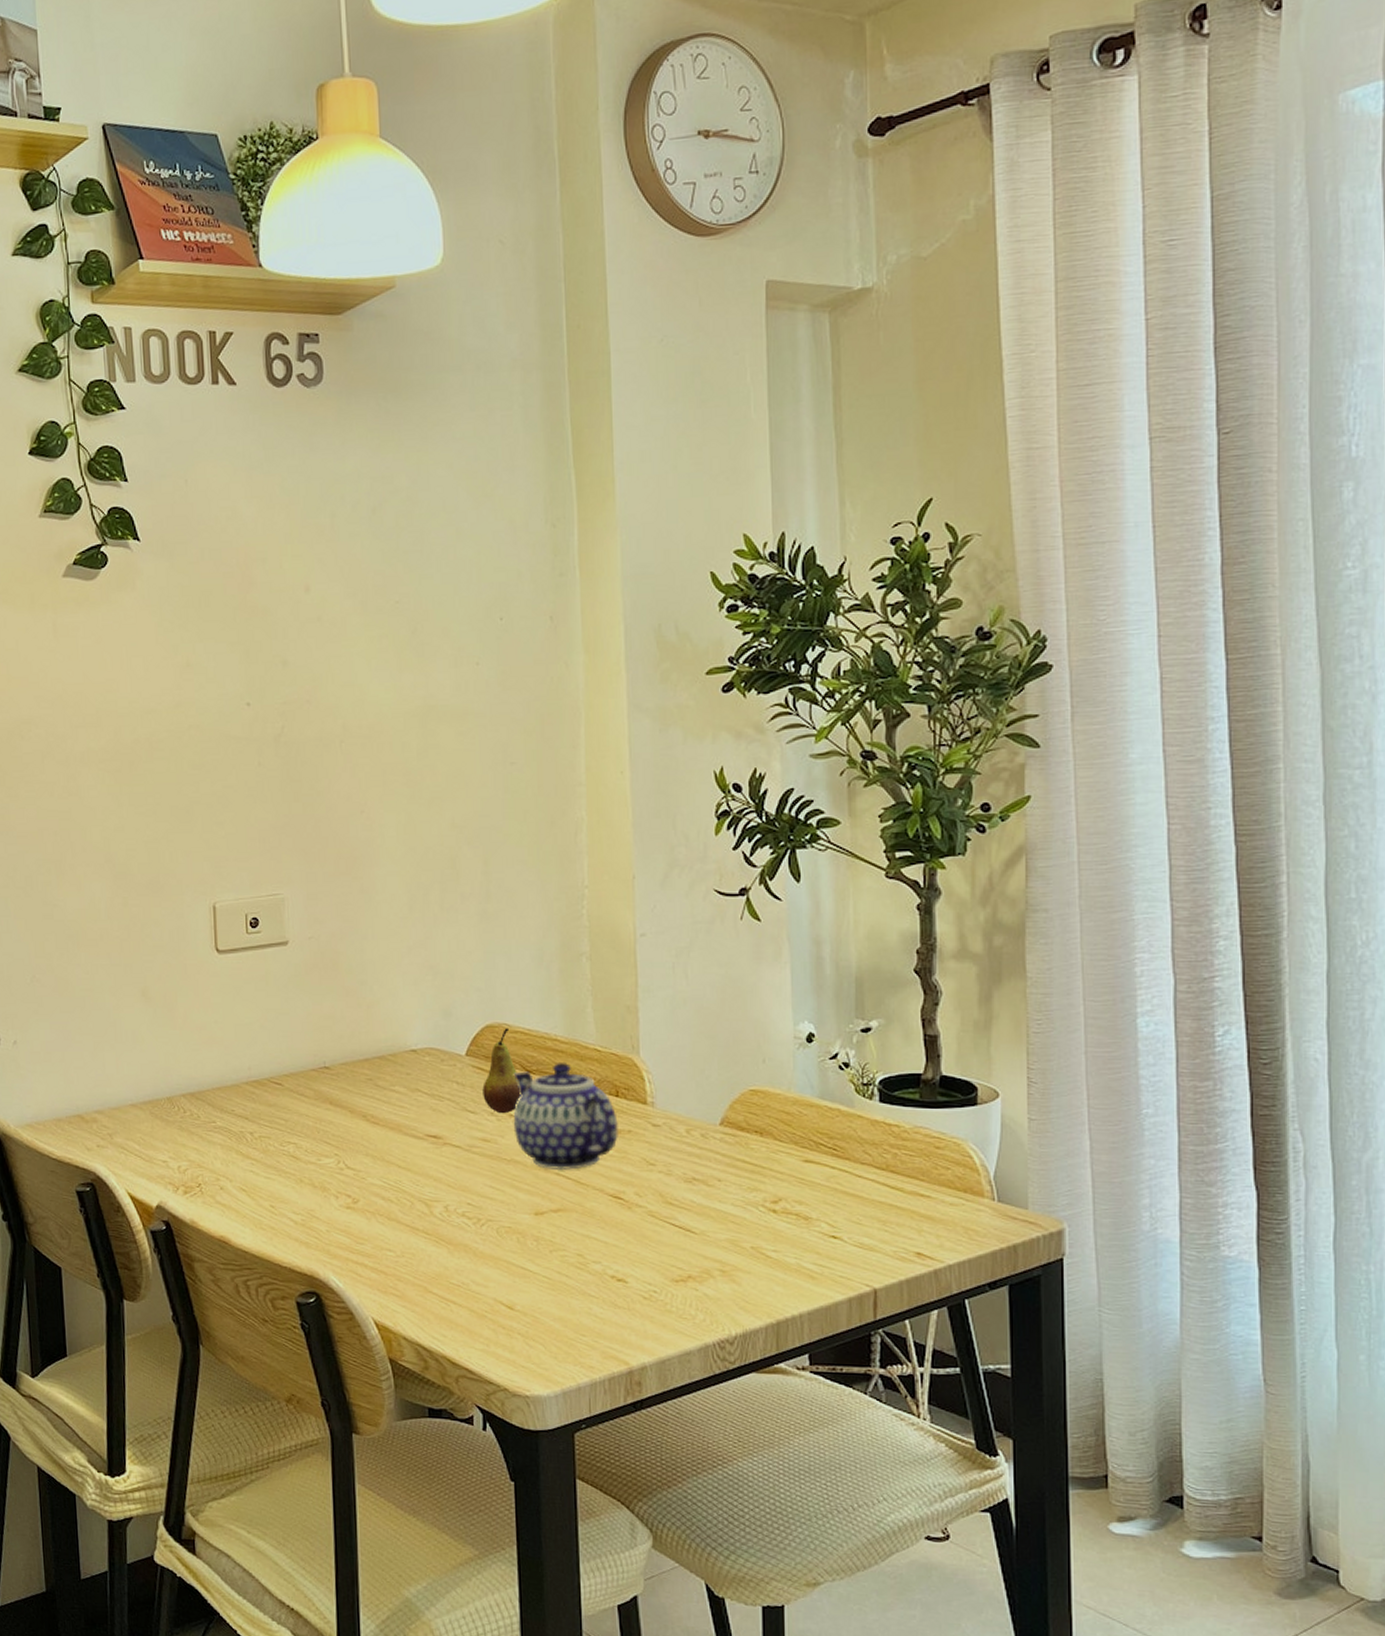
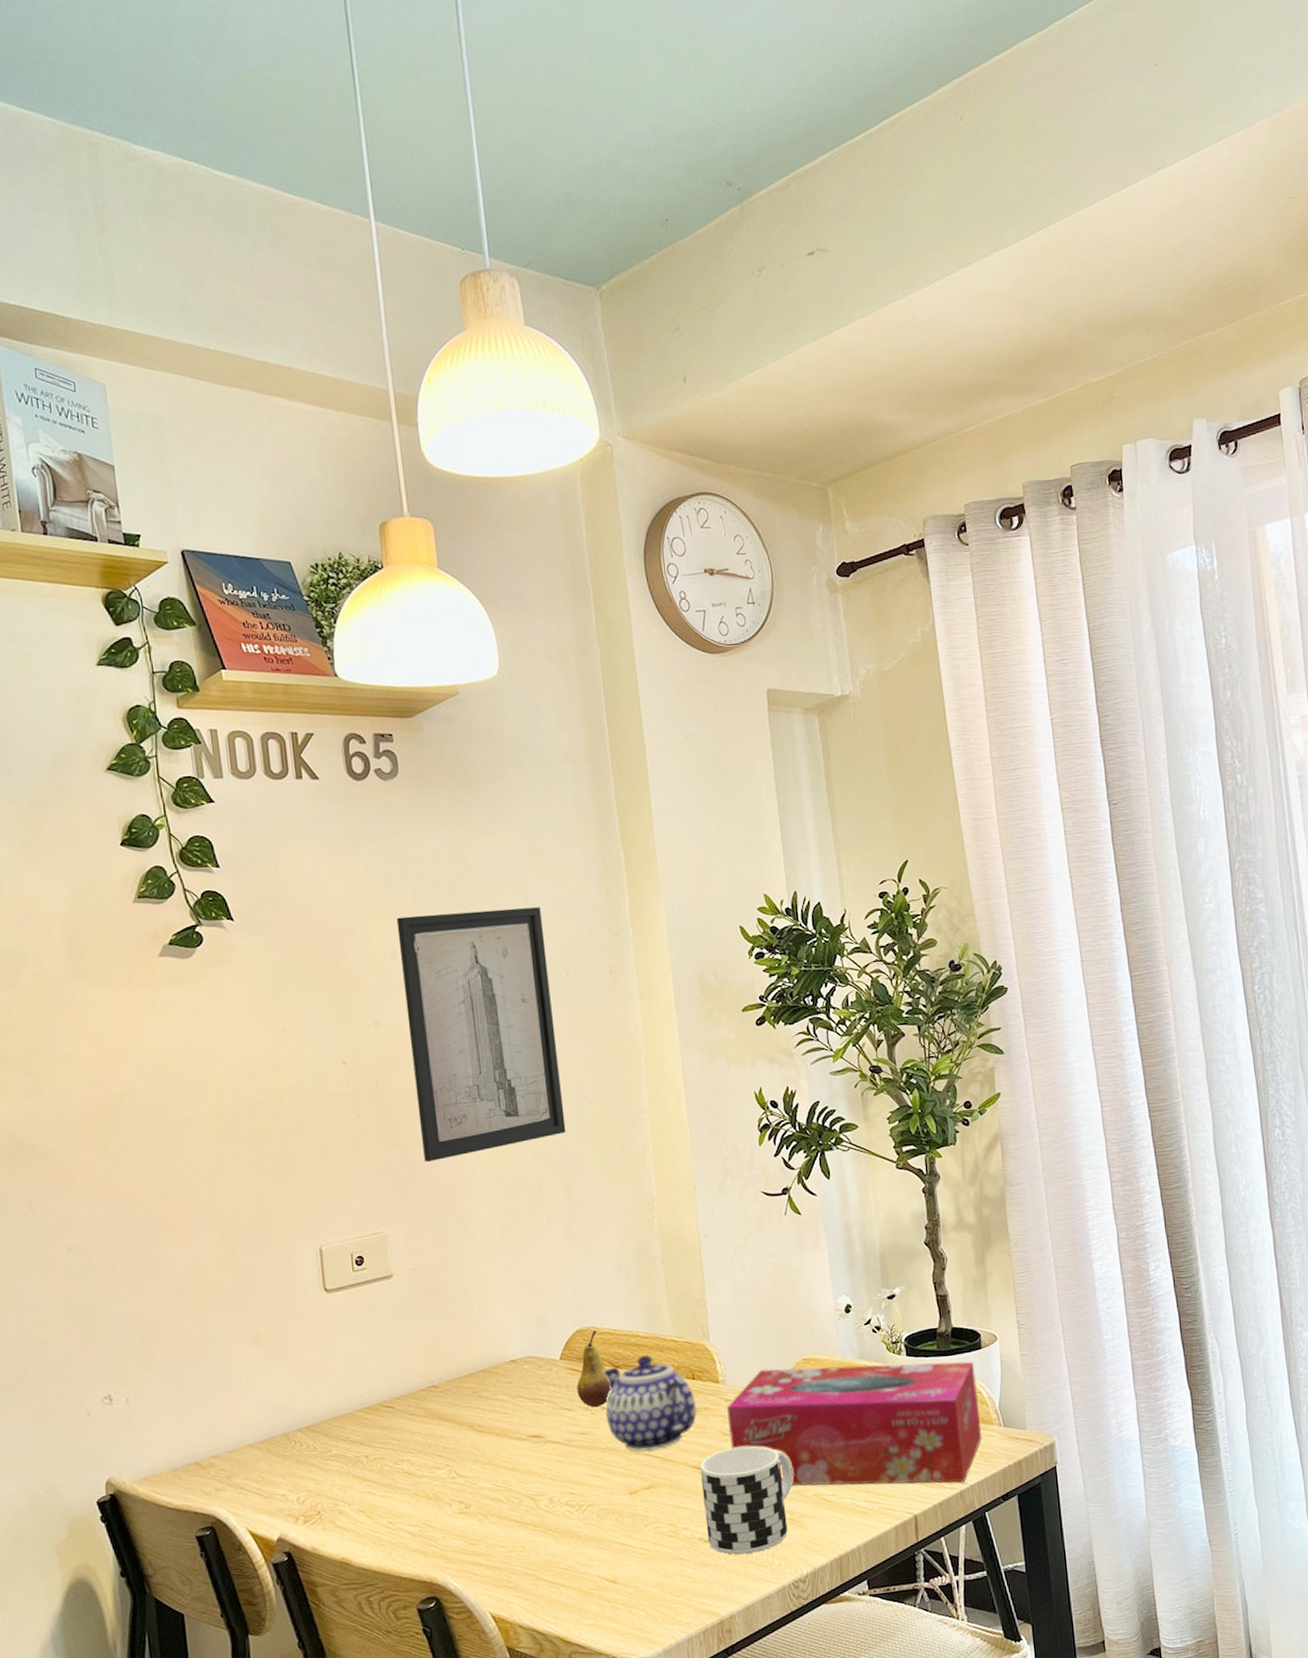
wall art: none [312,539,488,822] -> present [396,907,566,1163]
cup: none [618,1180,728,1302] -> present [700,1445,793,1555]
tissue box: none [654,1096,969,1260] -> present [727,1361,982,1486]

